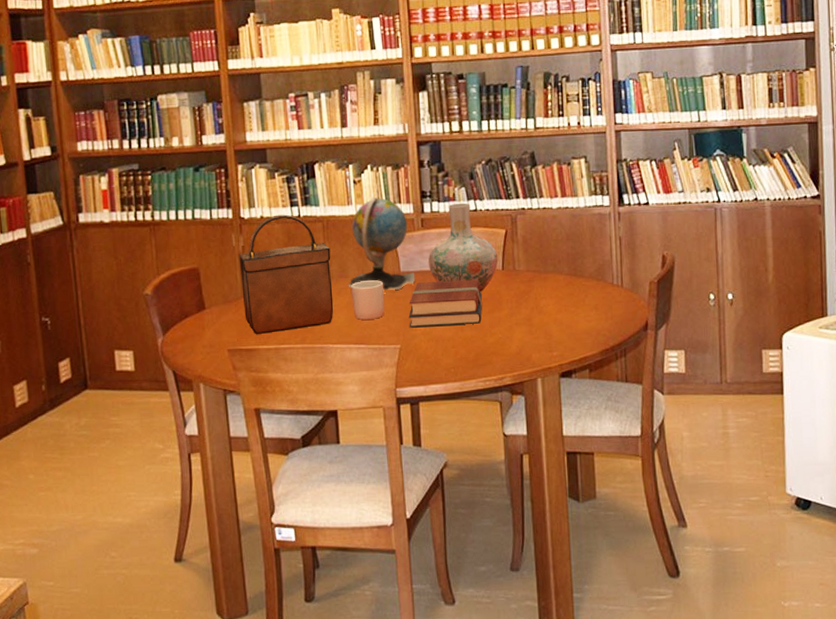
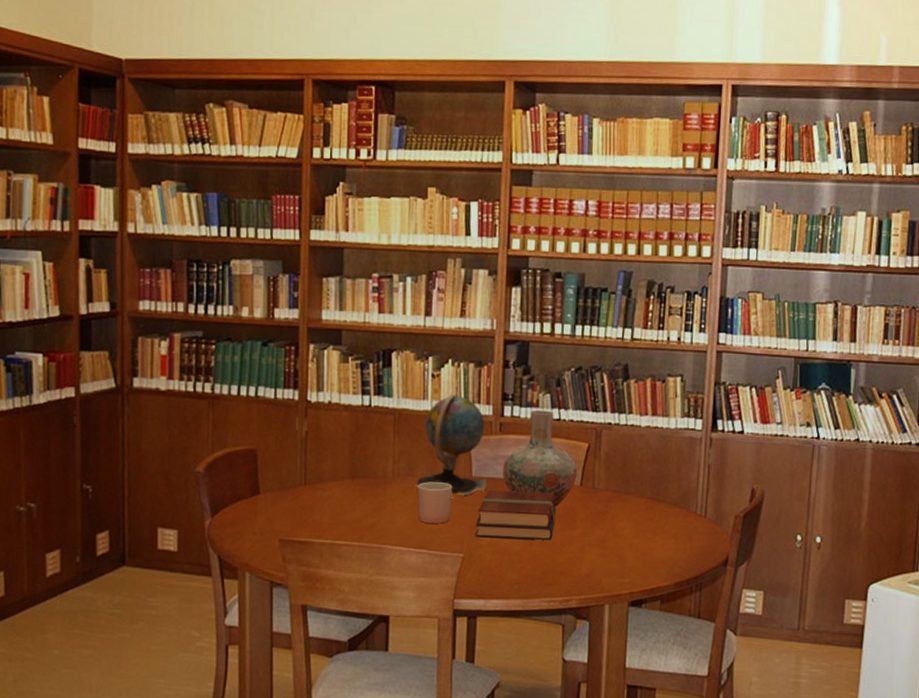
handbag: present [239,214,334,335] -> none [300,401,400,527]

